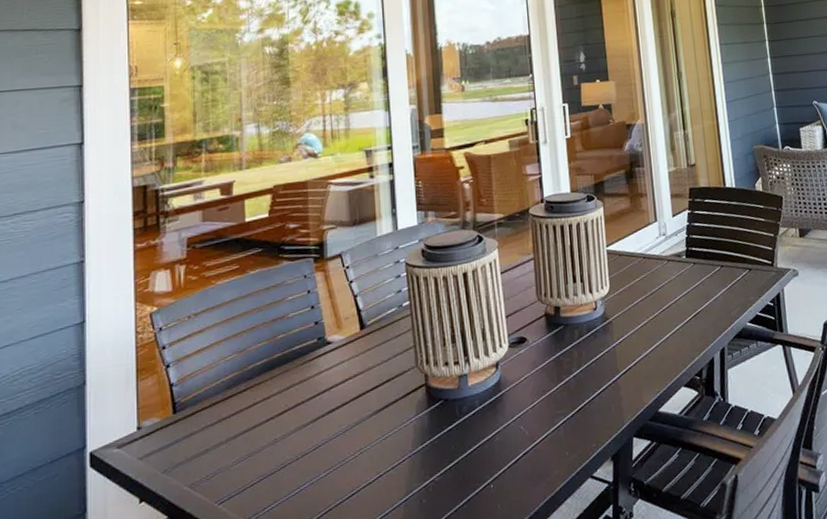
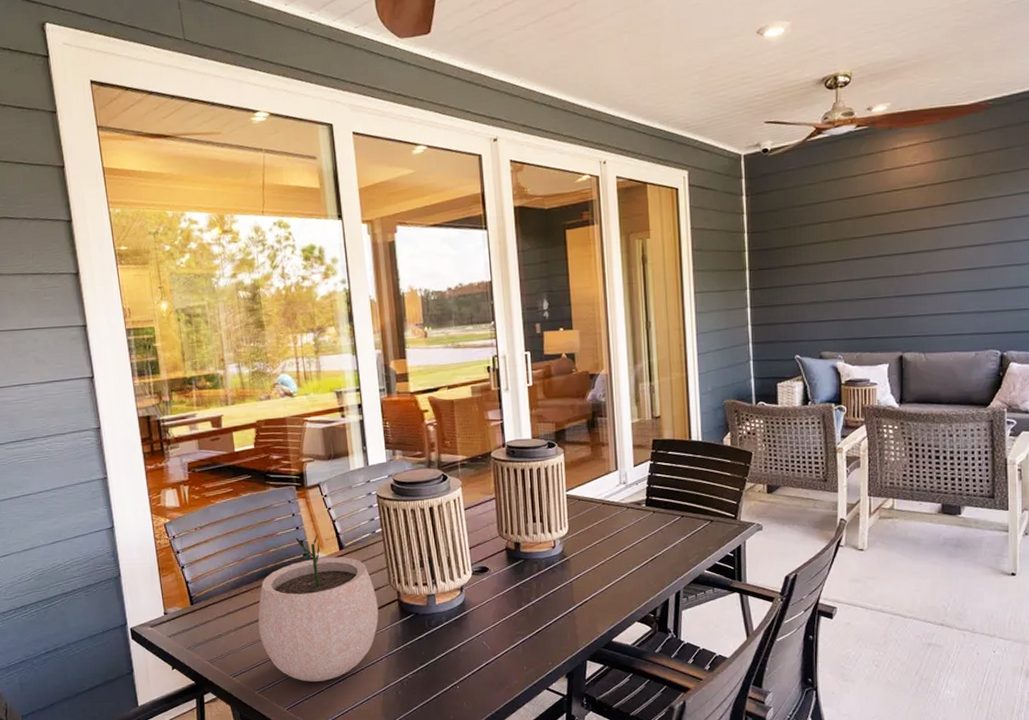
plant pot: none [256,314,403,501] -> present [258,535,379,682]

